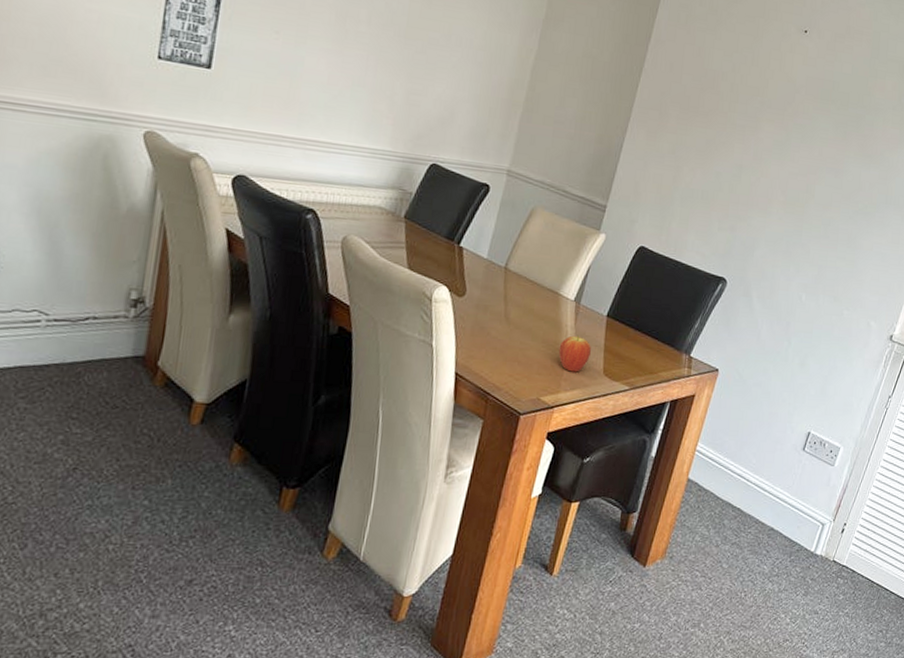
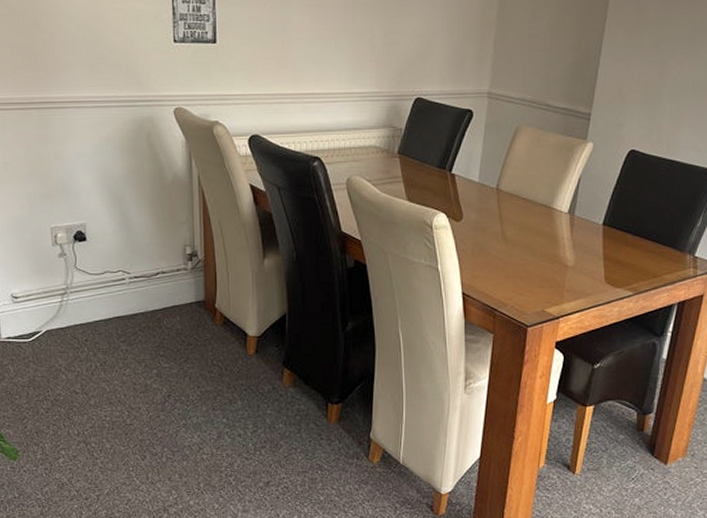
fruit: present [558,334,592,372] -> none [558,246,591,283]

